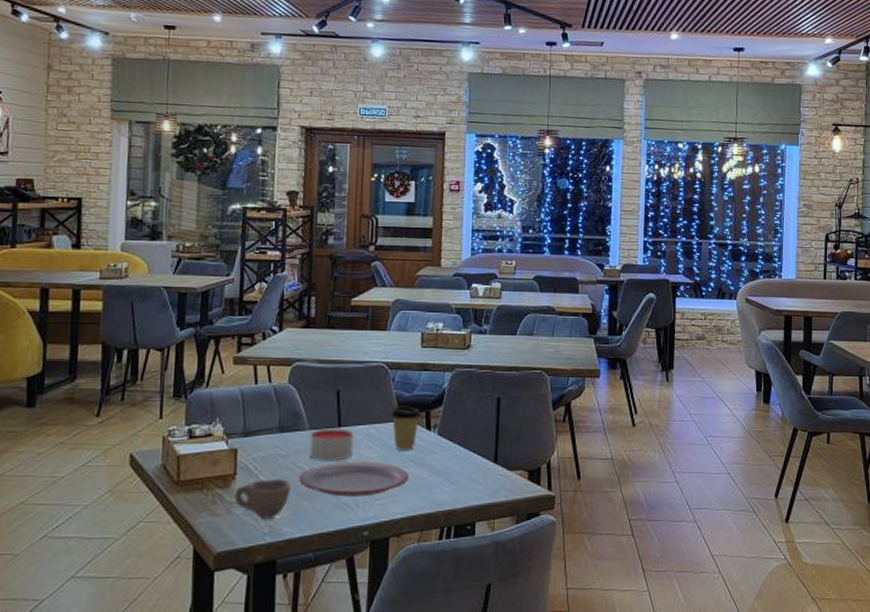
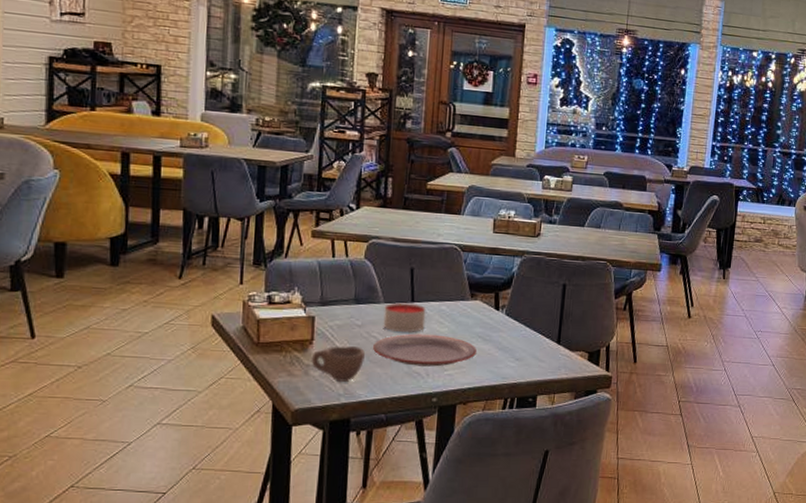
coffee cup: present [390,406,422,451] -> none [461,286,491,328]

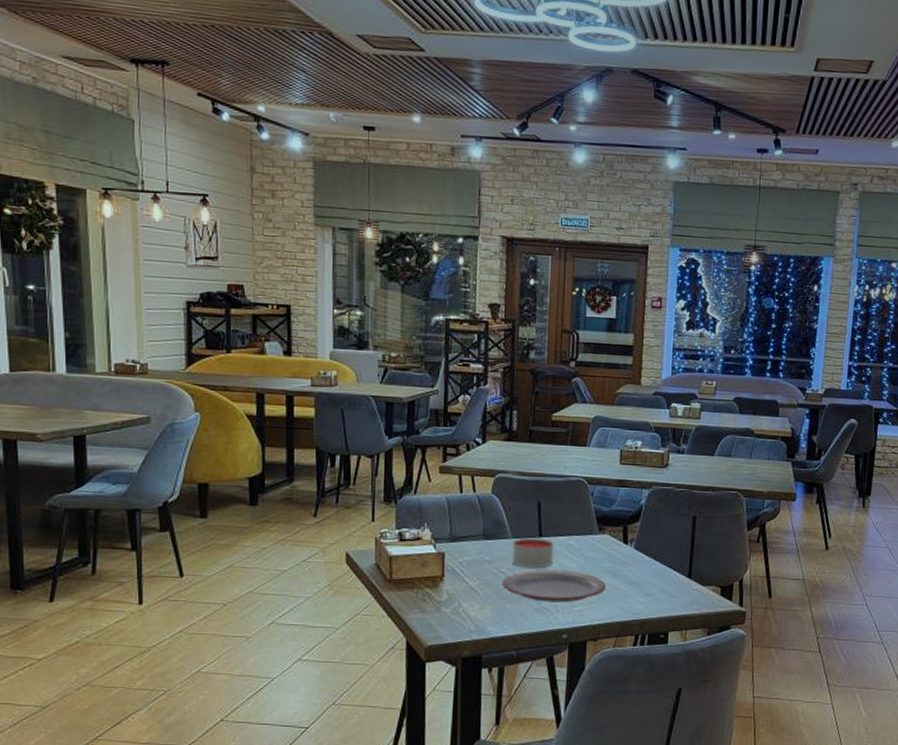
cup: present [311,346,365,382] -> none [442,582,494,618]

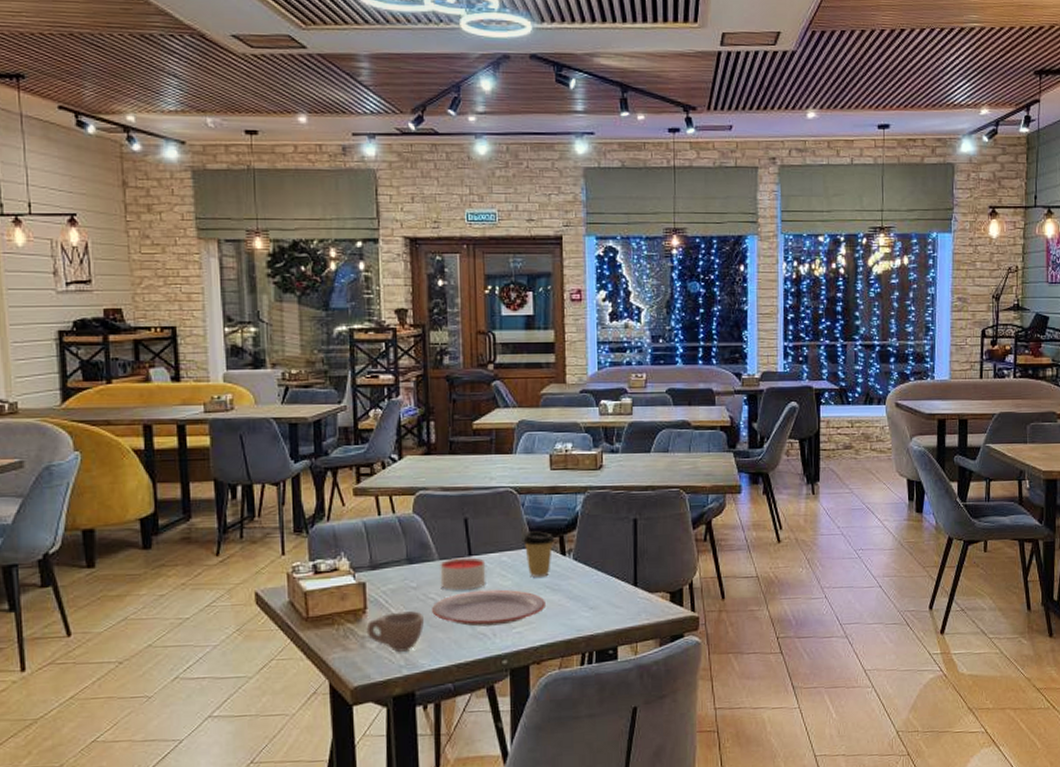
cup: none [442,582,494,618] -> present [366,611,424,652]
coffee cup: none [588,519,619,562] -> present [522,531,555,578]

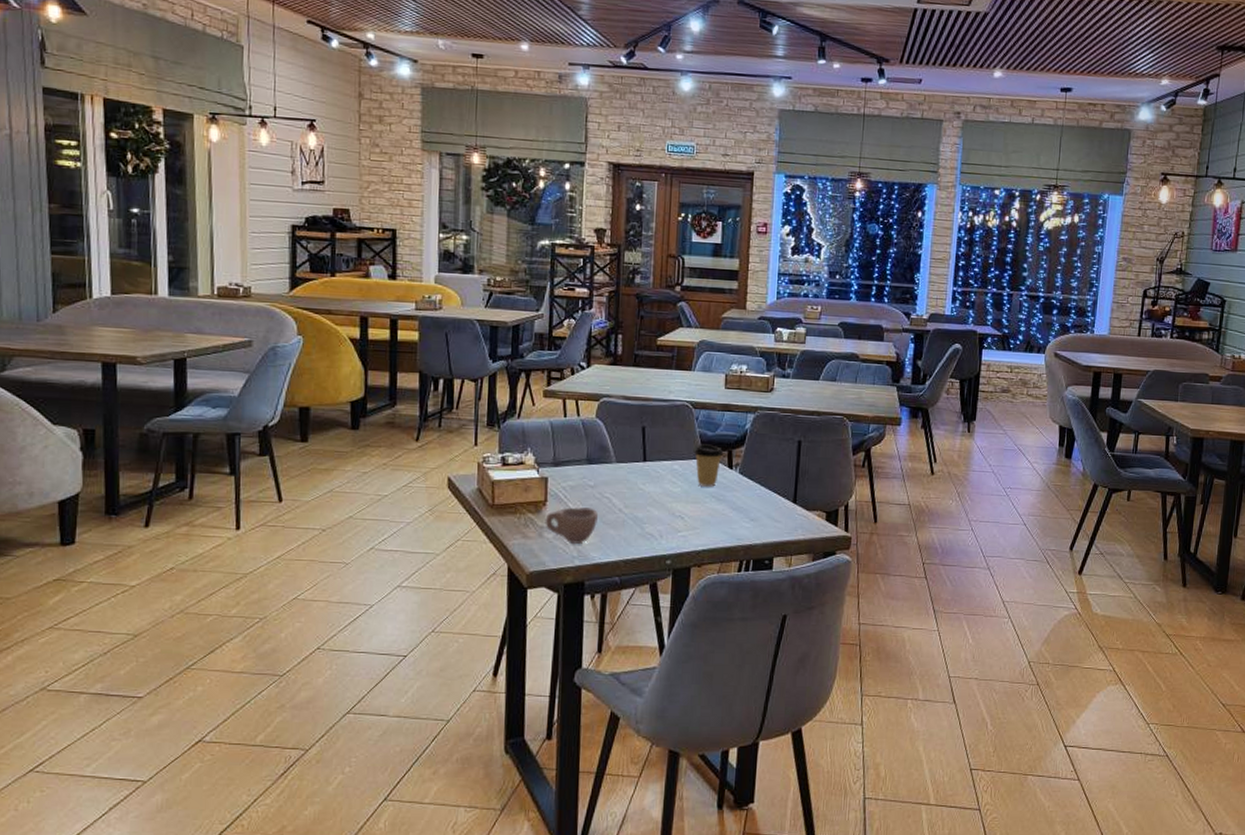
plate: present [432,589,545,627] -> none [606,494,710,528]
candle: present [440,556,486,590] -> none [615,461,659,493]

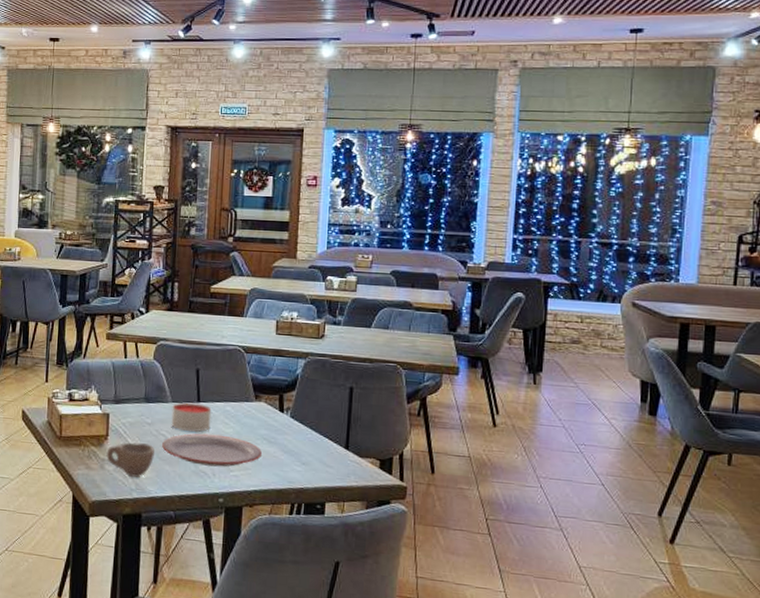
plate: none [606,494,710,528] -> present [162,433,262,467]
candle: none [615,461,659,493] -> present [171,402,212,432]
coffee cup: present [693,444,724,487] -> none [245,387,275,430]

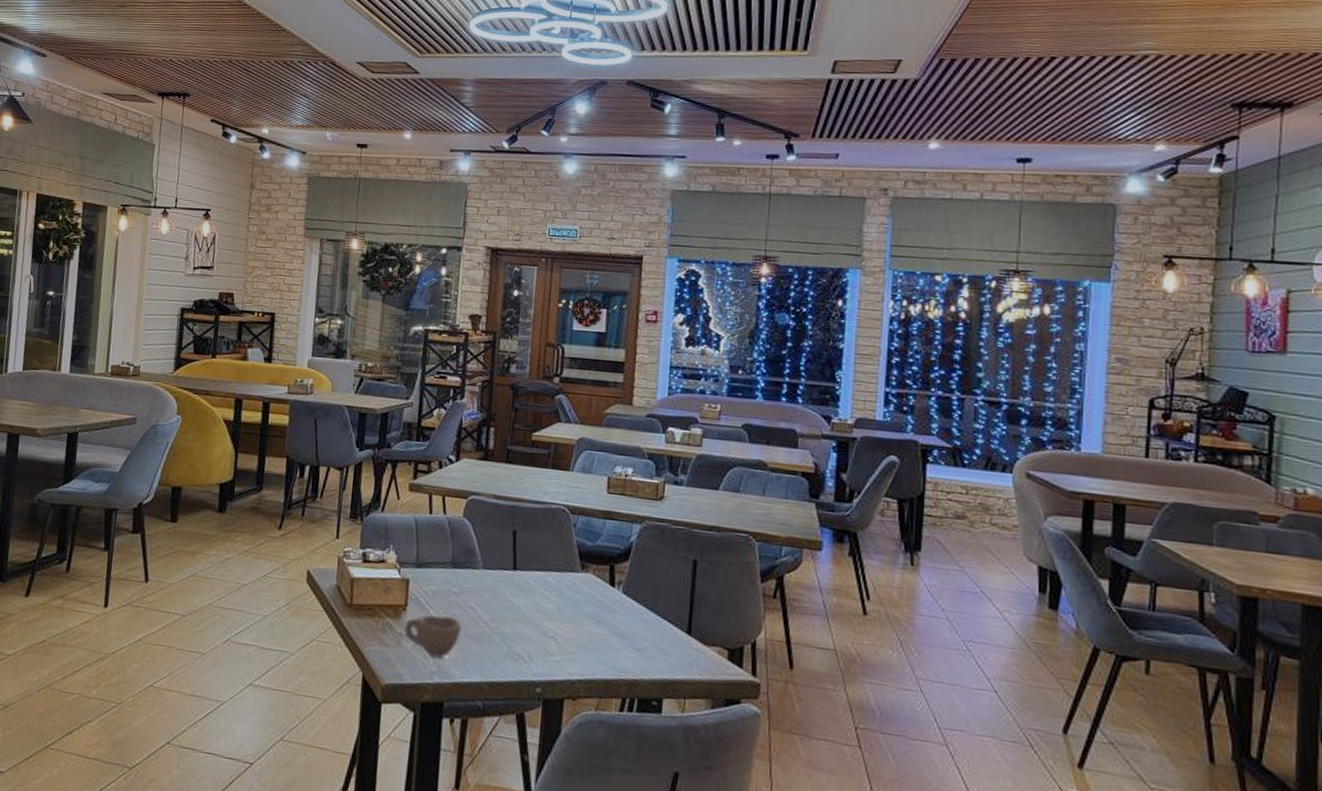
plate: present [162,433,262,467] -> none [470,607,588,650]
candle: present [171,402,212,432] -> none [481,569,530,606]

